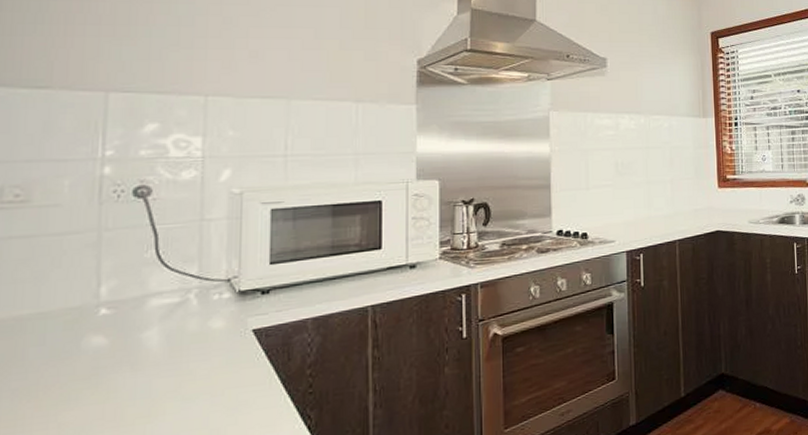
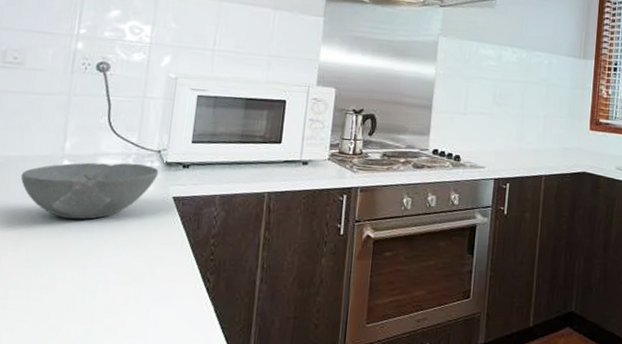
bowl: none [40,298,231,379] -> present [20,162,159,220]

